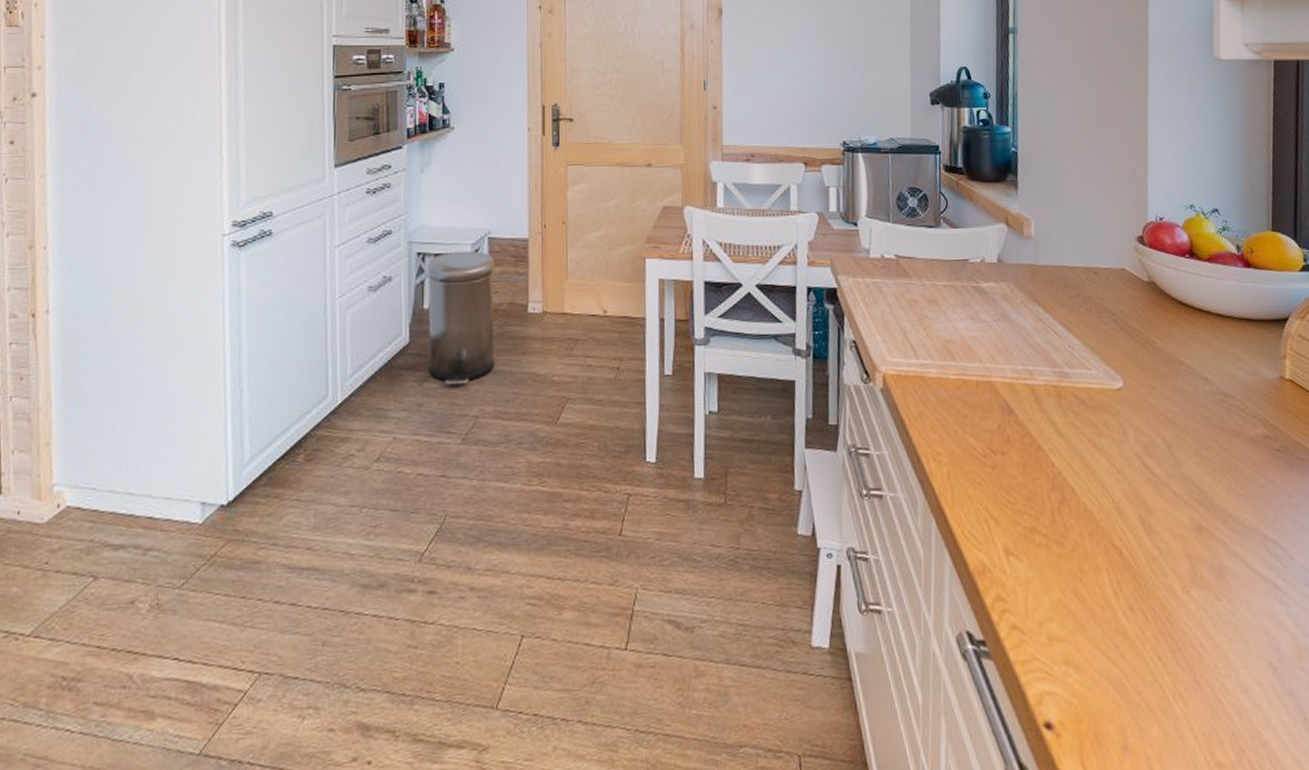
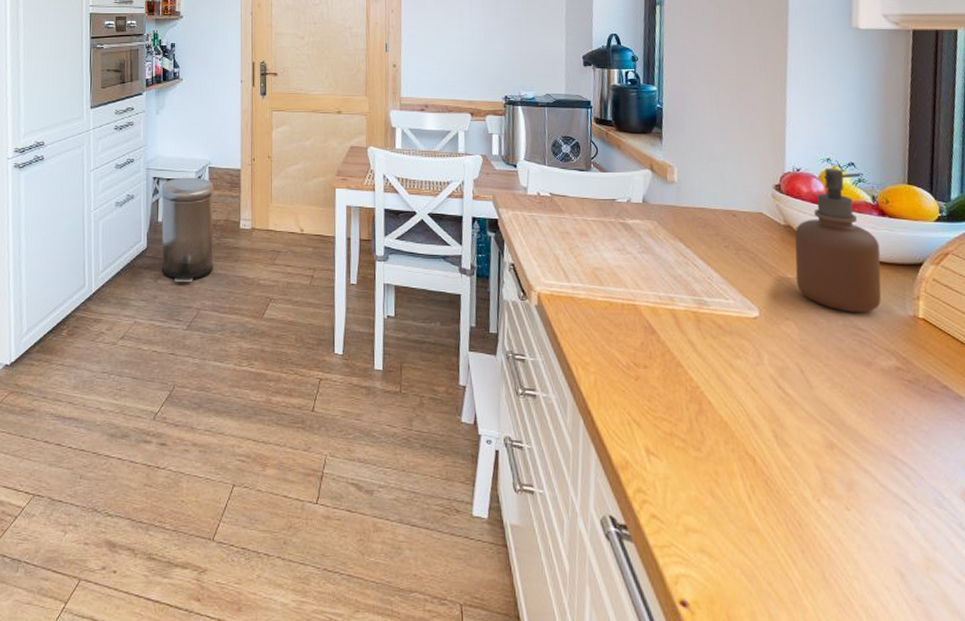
soap dispenser: none [1158,215,1248,377] -> present [794,168,882,312]

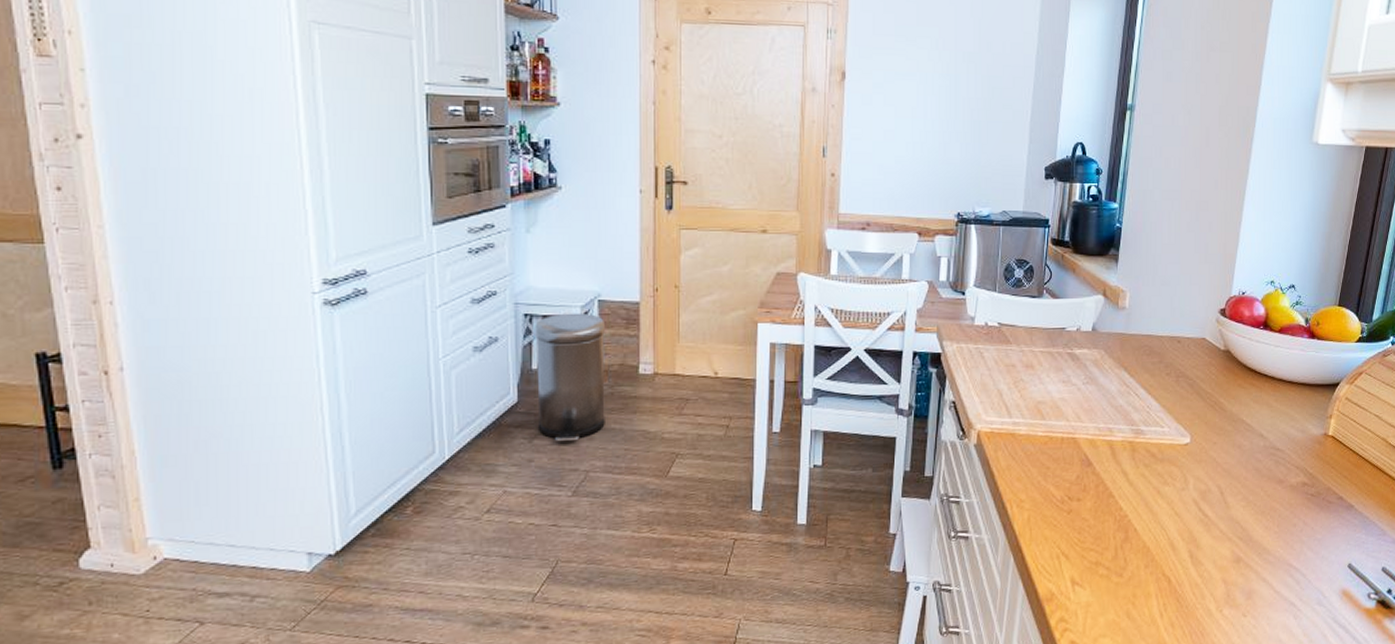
soap dispenser: present [794,168,882,312] -> none [1228,290,1305,434]

